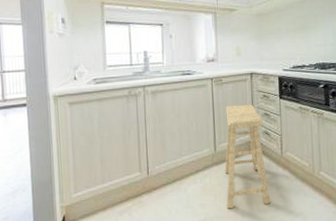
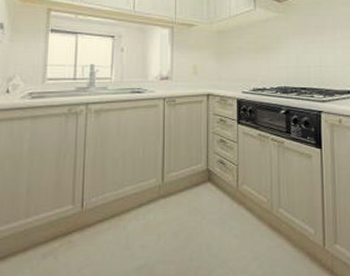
stool: present [224,104,271,209] -> none [171,129,223,252]

